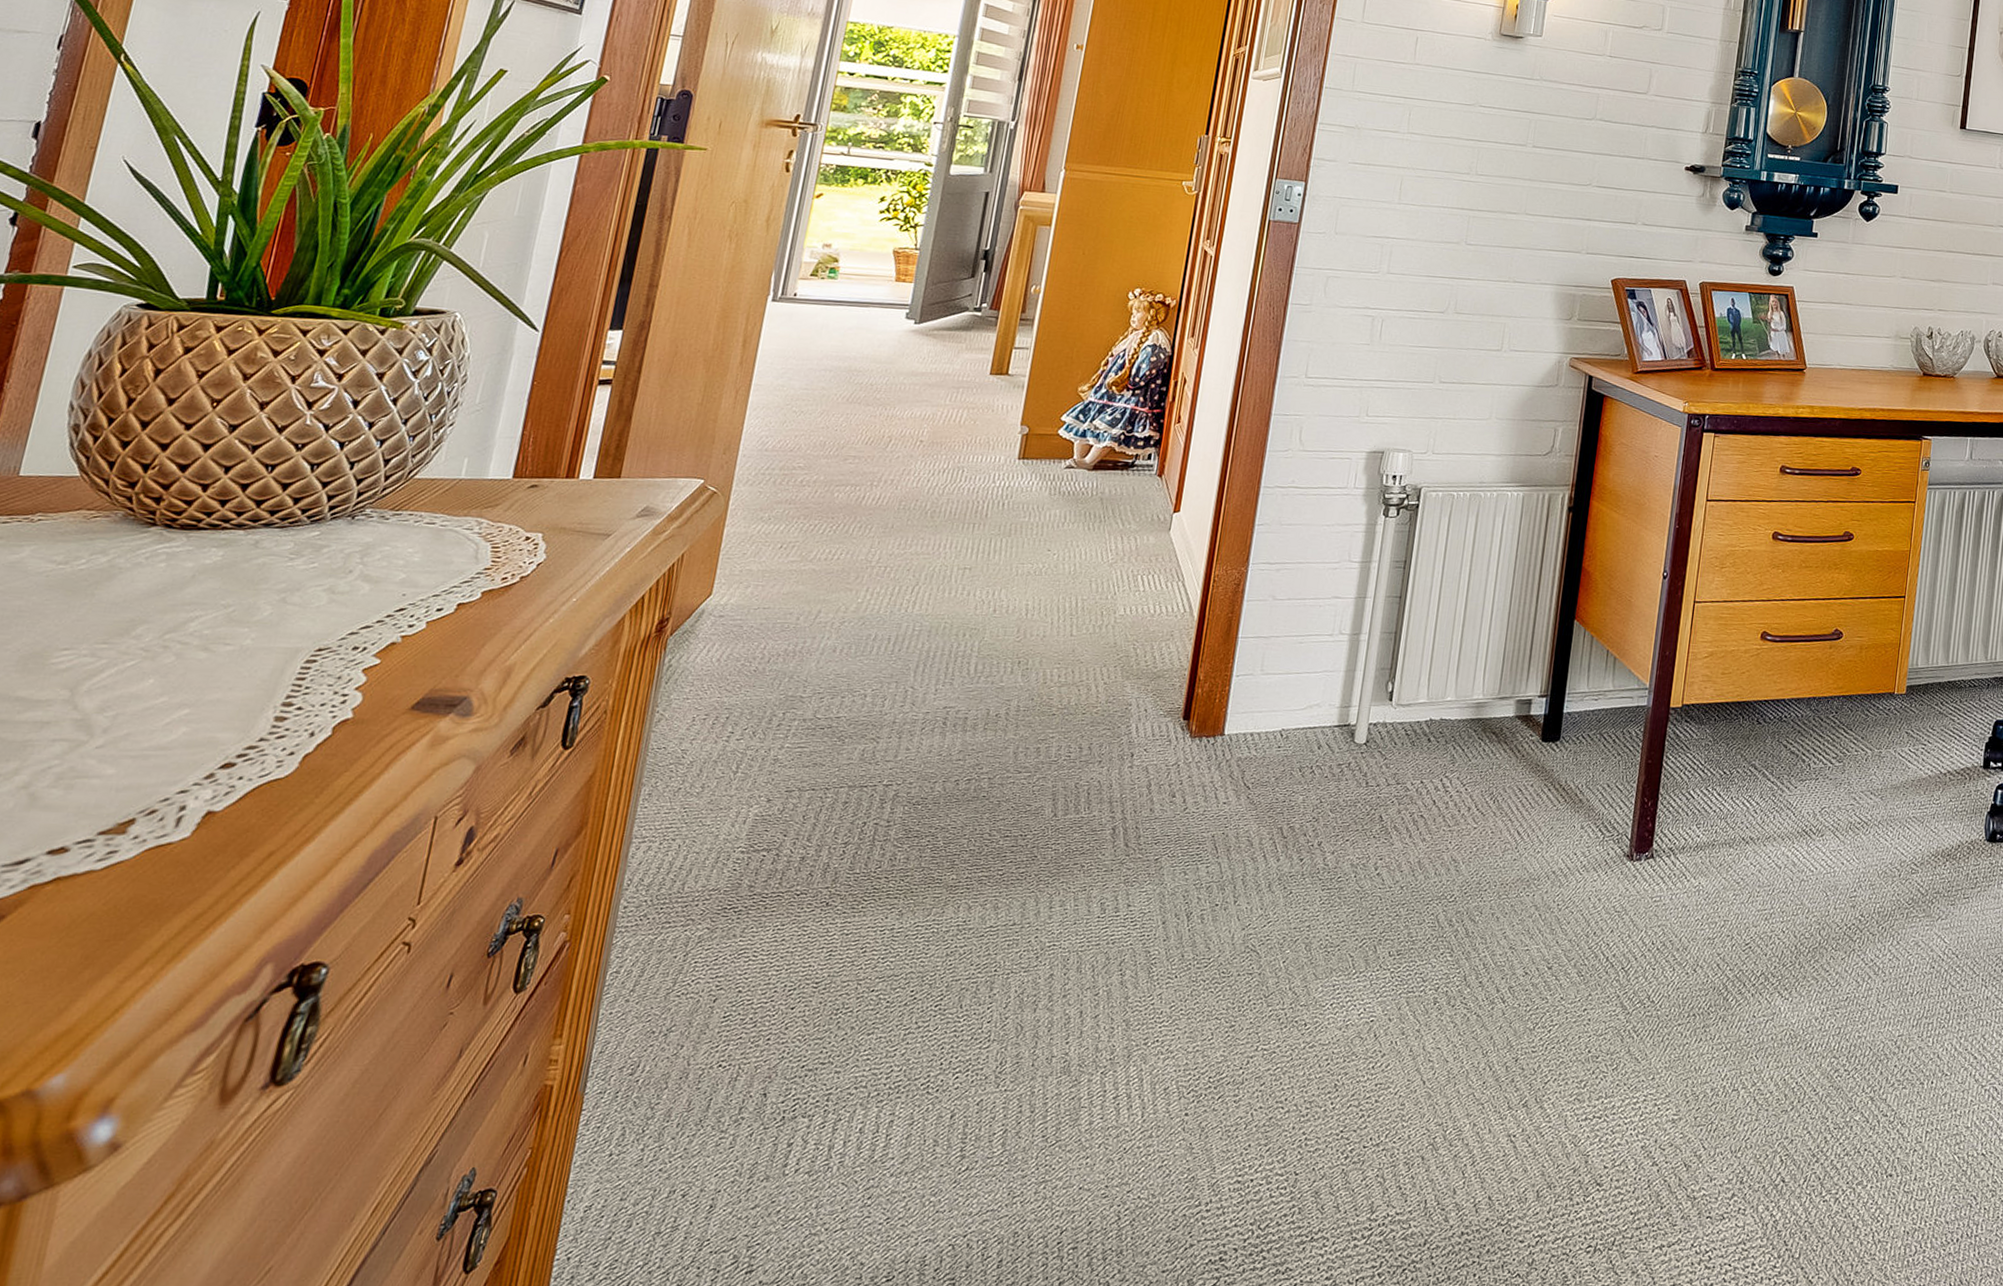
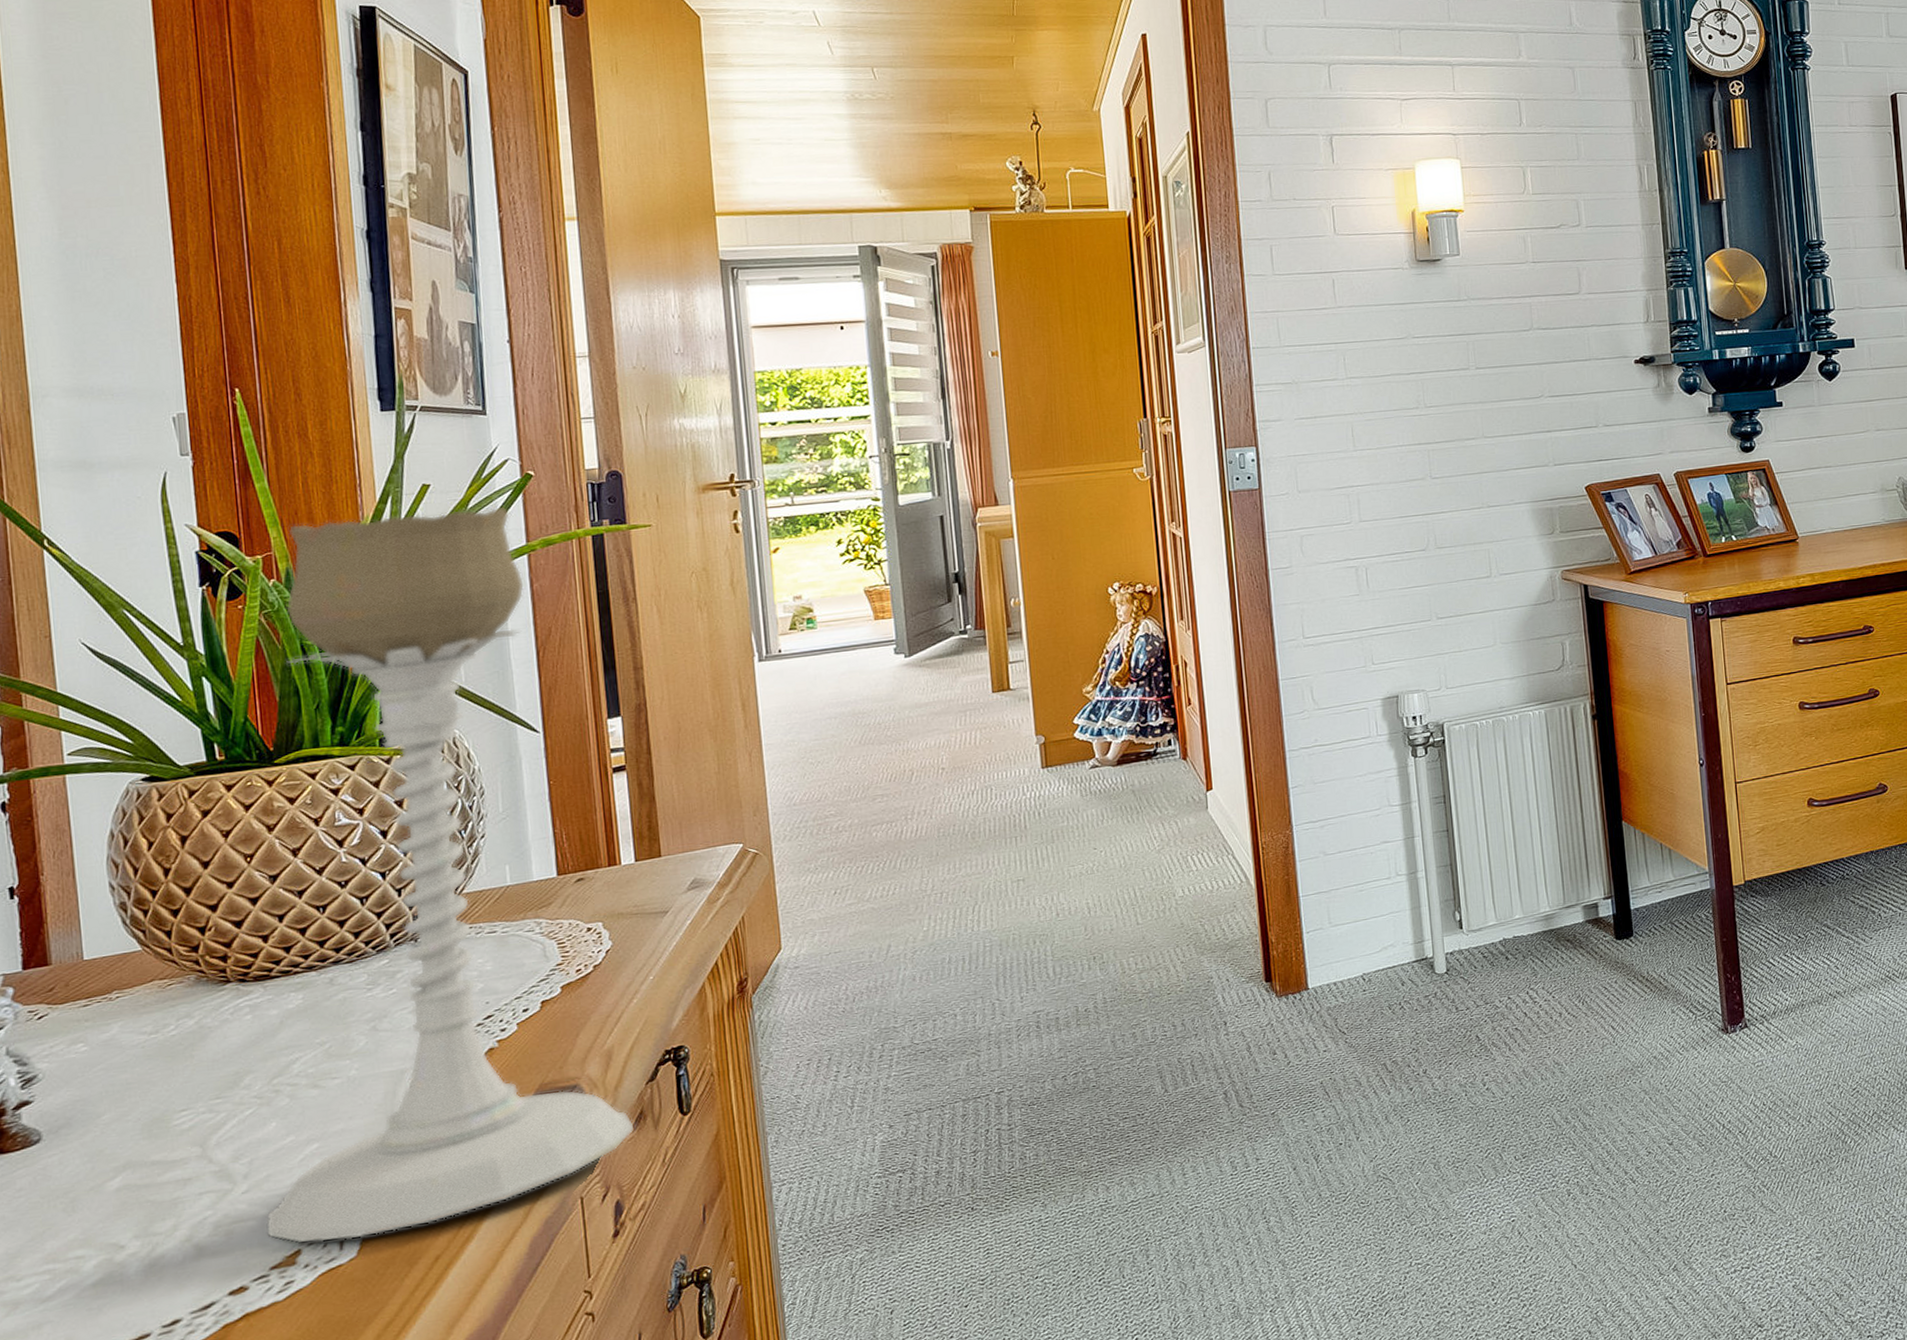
candle holder: none [106,85,576,818] -> present [265,506,634,1244]

